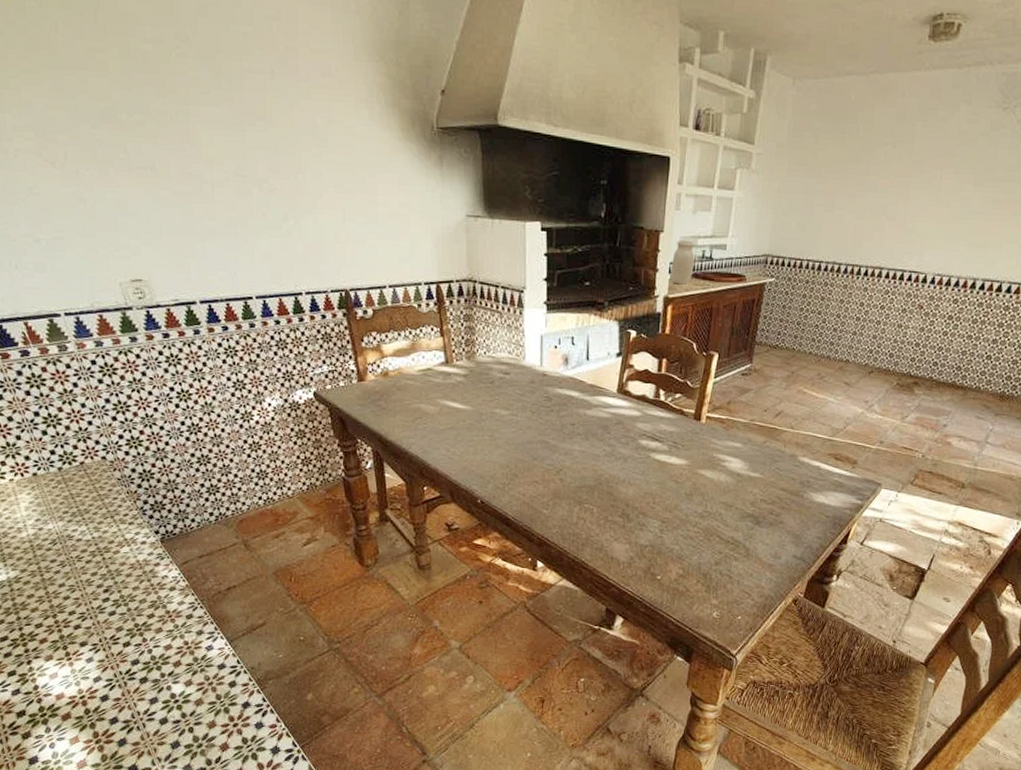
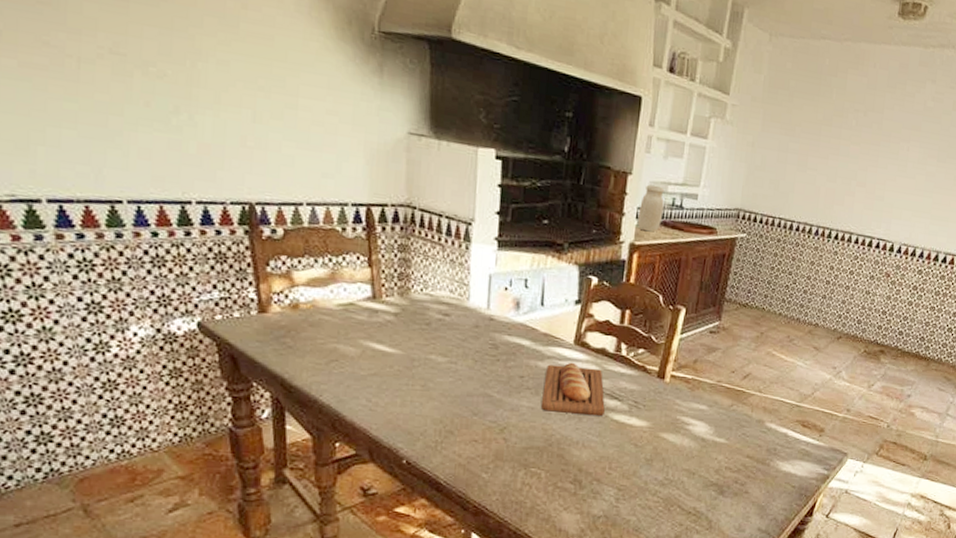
bread loaf: none [591,409,647,456] -> present [542,362,605,416]

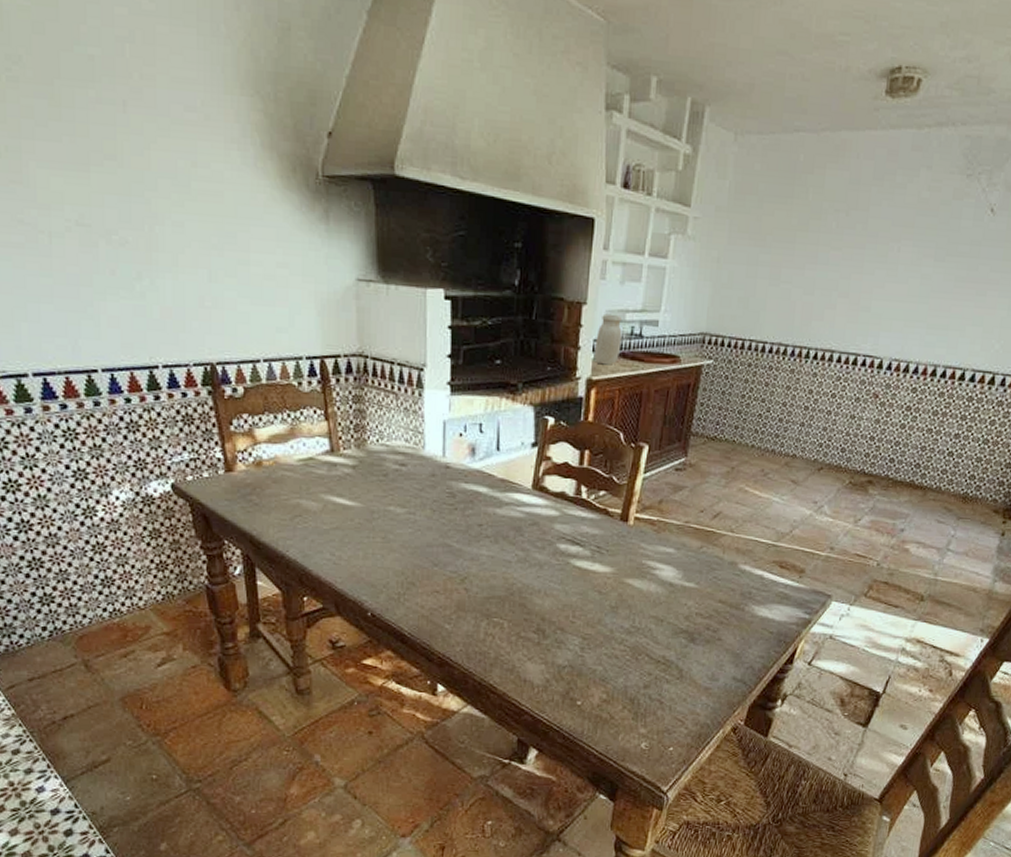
bread loaf: present [542,362,605,416] -> none [502,508,566,562]

